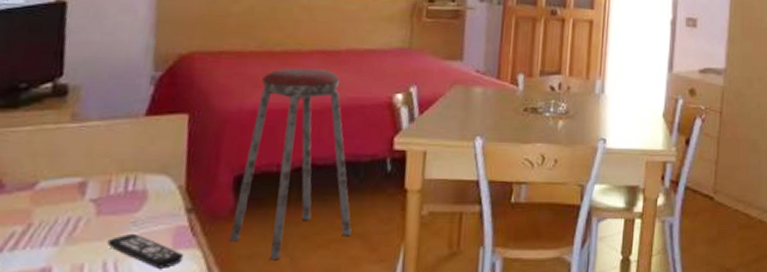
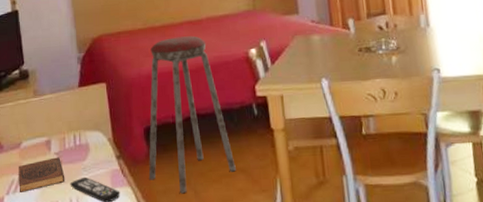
book: none [21,205,102,250] -> present [18,157,65,192]

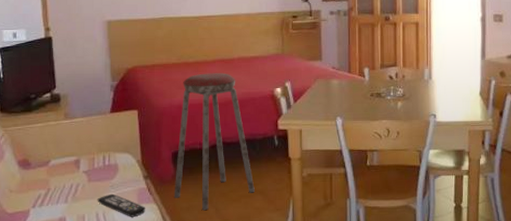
book: present [18,157,65,192] -> none [45,175,92,206]

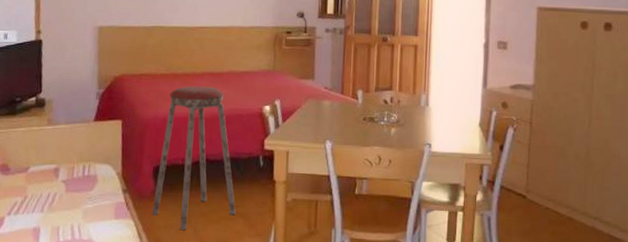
remote control: present [97,193,146,217] -> none [73,206,122,232]

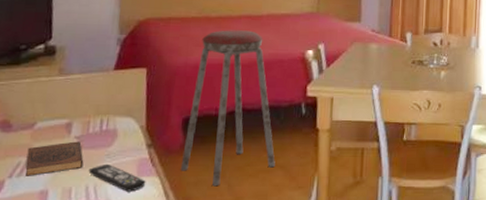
book: none [21,185,69,215] -> present [25,141,84,176]
remote control: none [73,206,122,232] -> present [88,163,146,192]

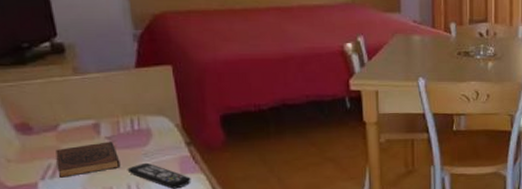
music stool: present [180,30,275,187] -> none [225,23,324,181]

